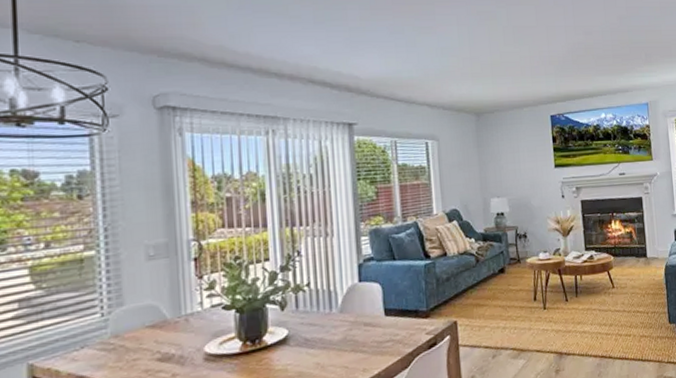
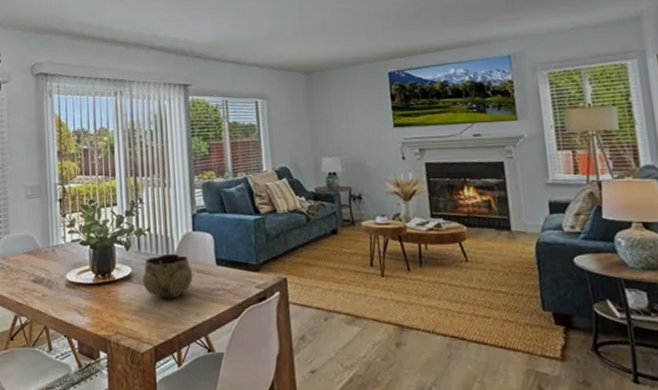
decorative bowl: none [301,308,360,359] -> present [143,253,193,299]

